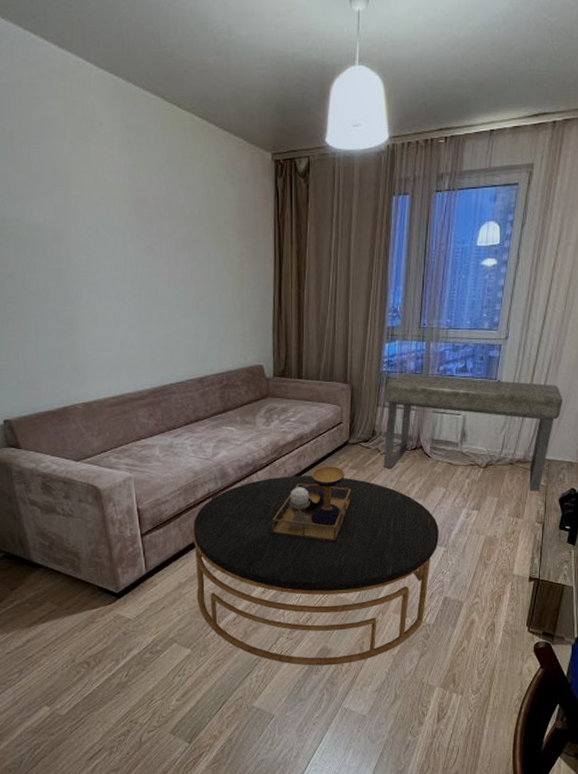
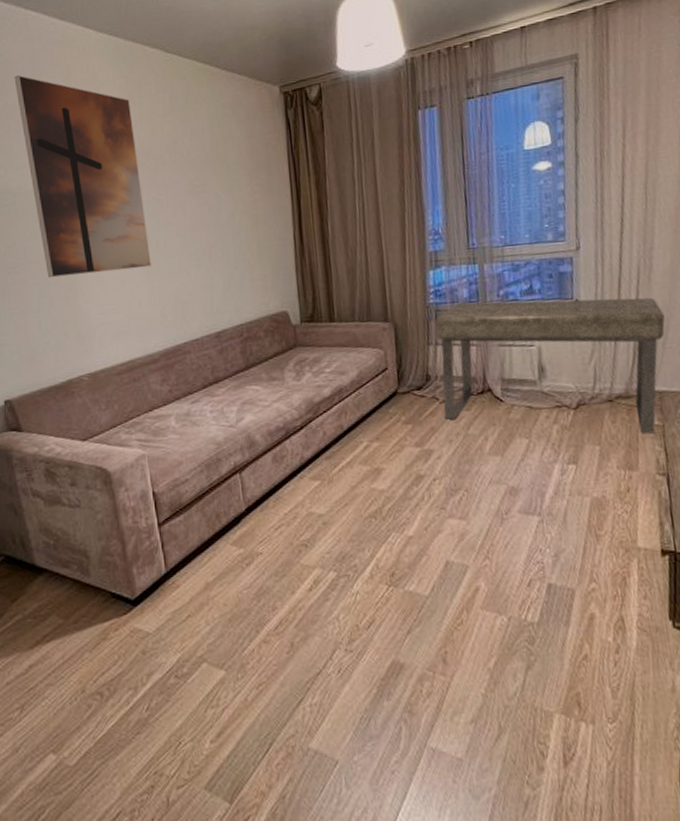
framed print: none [11,100,144,312] -> present [14,74,152,278]
coffee table: present [193,466,439,666] -> none [218,422,530,688]

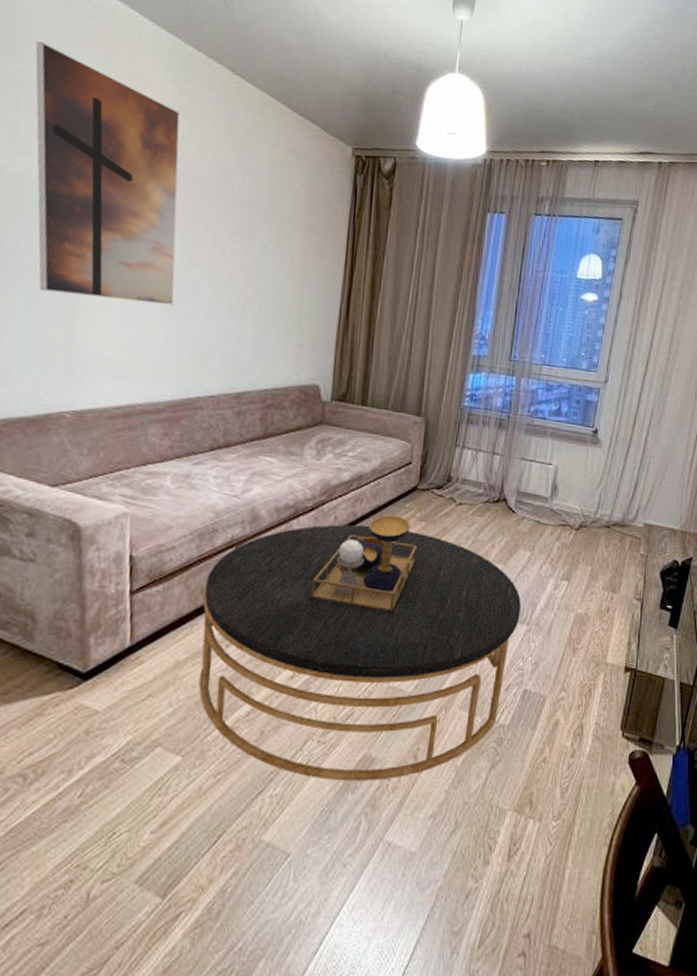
coffee table: none [218,422,530,688] -> present [198,515,521,781]
bench: present [435,297,665,434] -> none [458,412,665,562]

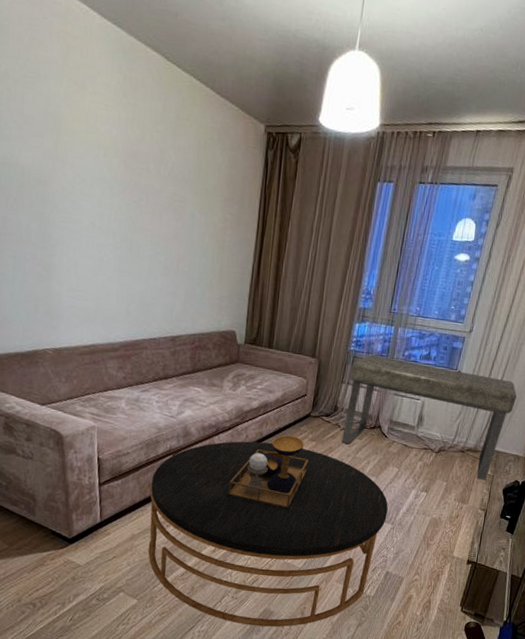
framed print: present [35,41,180,306] -> none [10,38,125,265]
bench: none [458,412,665,562] -> present [341,355,517,480]

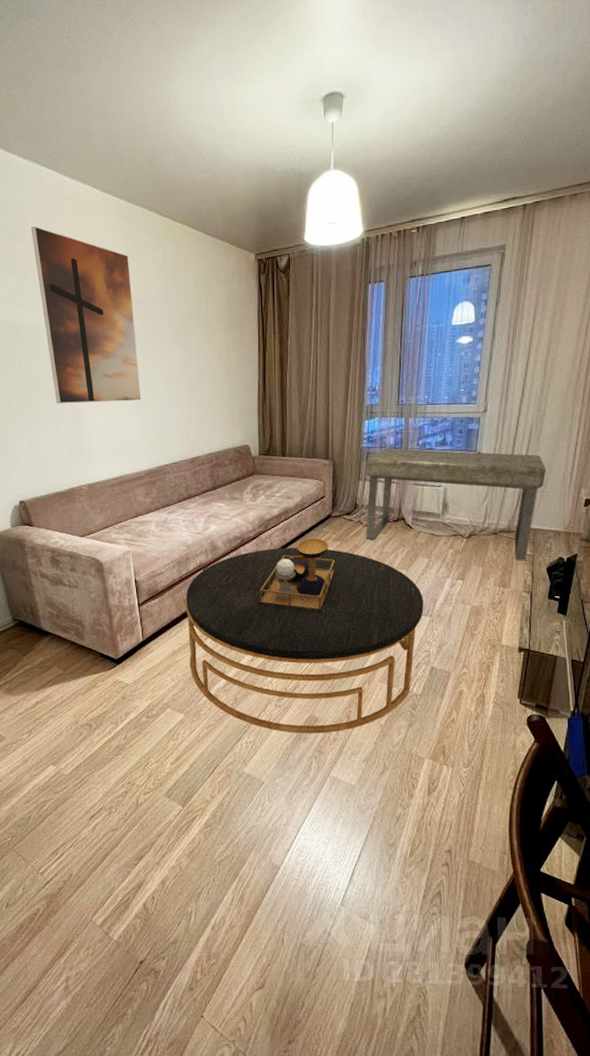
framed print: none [10,38,125,265] -> present [31,225,141,404]

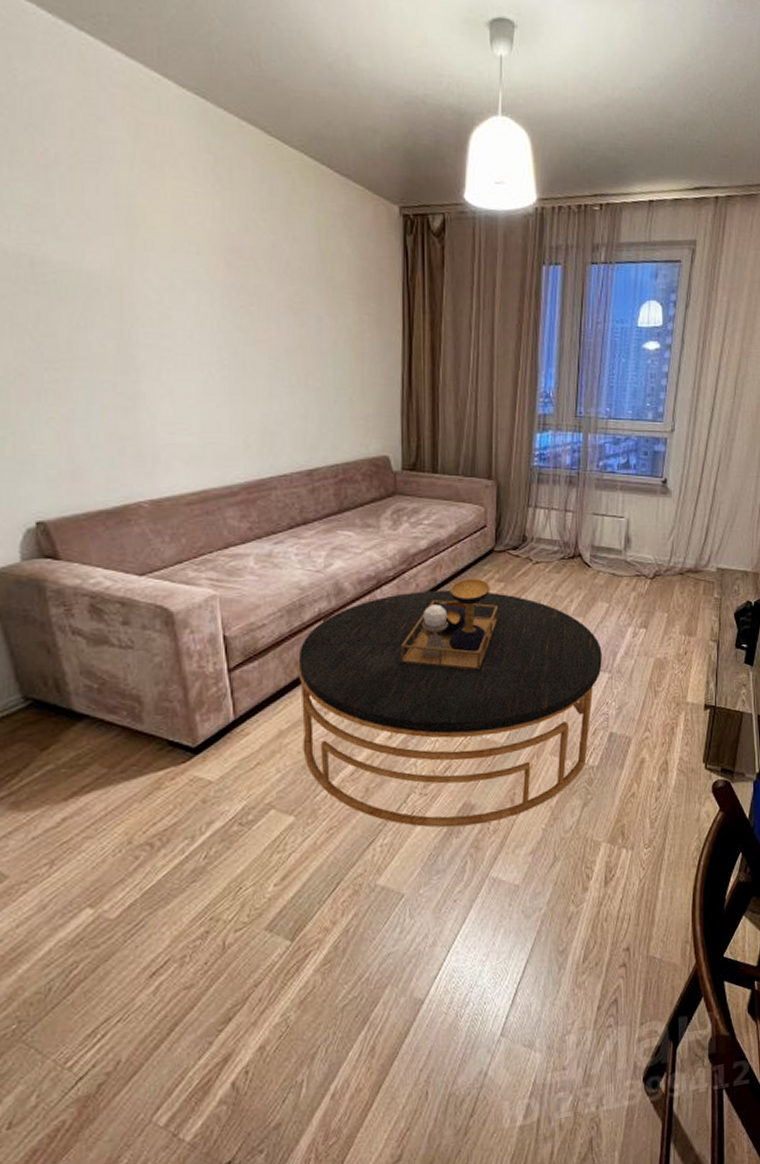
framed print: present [31,225,141,404] -> none [59,115,235,387]
bench: present [365,448,546,561] -> none [536,470,734,605]

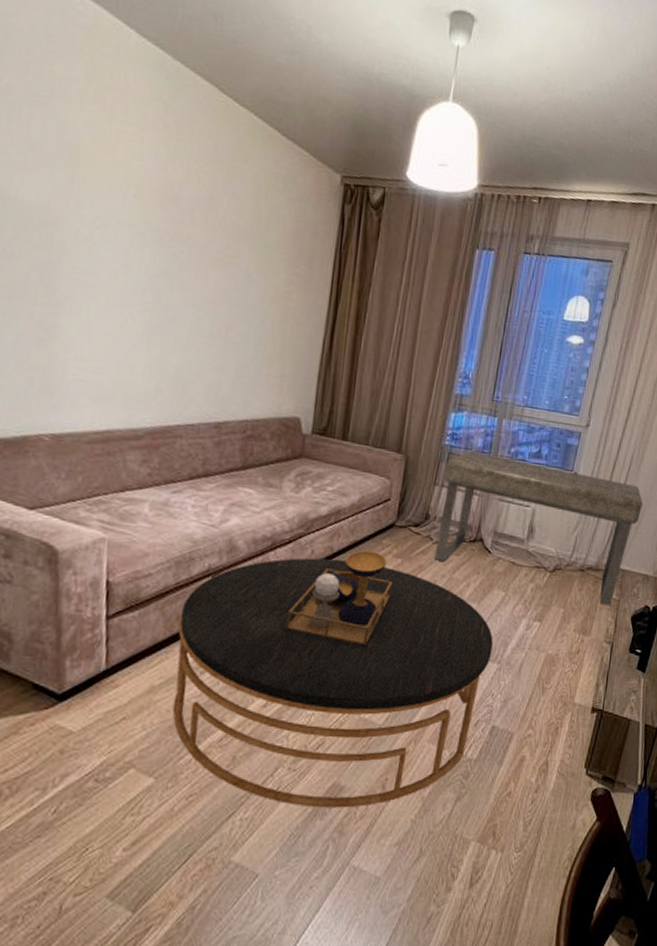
bench: none [536,470,734,605] -> present [434,451,643,606]

